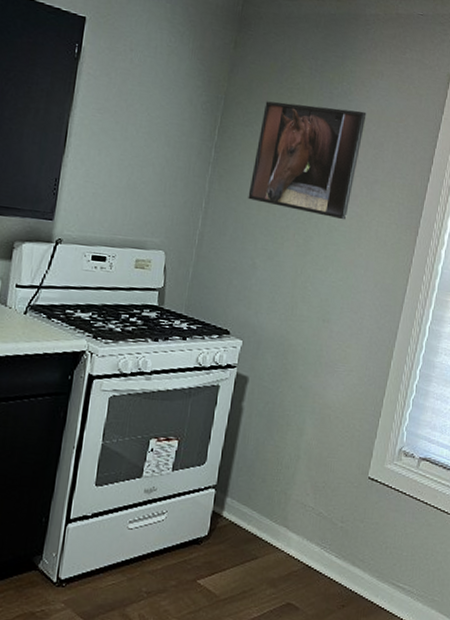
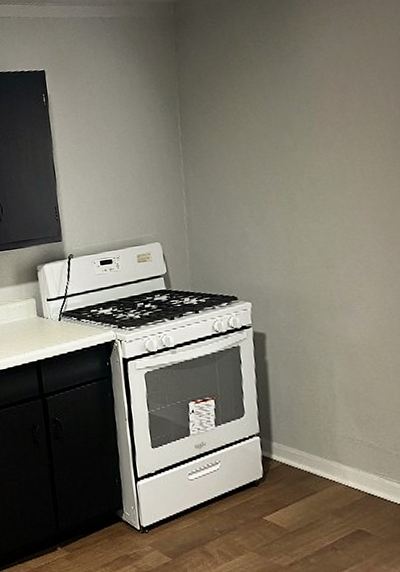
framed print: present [248,101,367,220] -> none [217,61,327,177]

